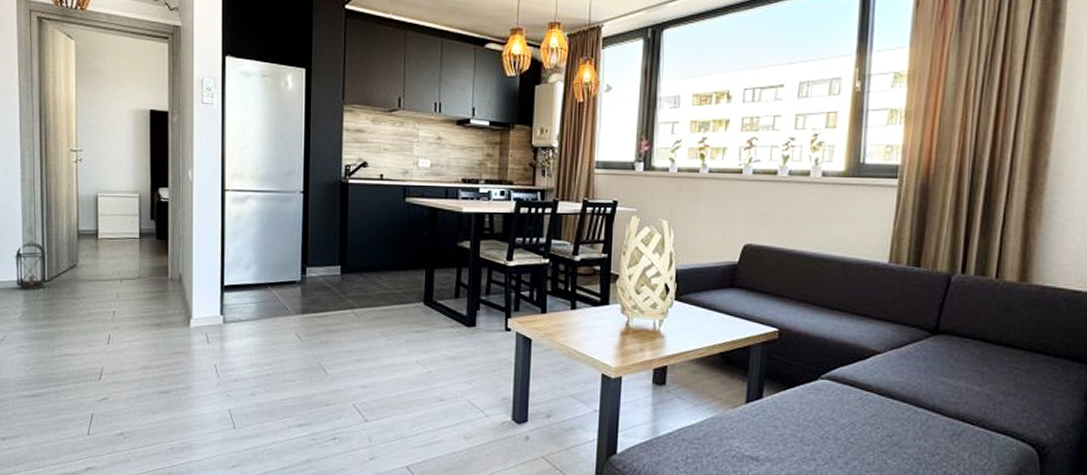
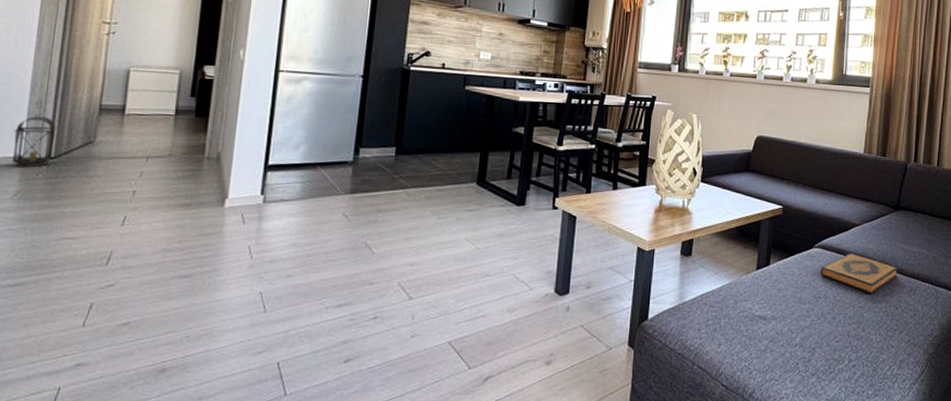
hardback book: none [829,386,936,438] -> present [821,252,898,295]

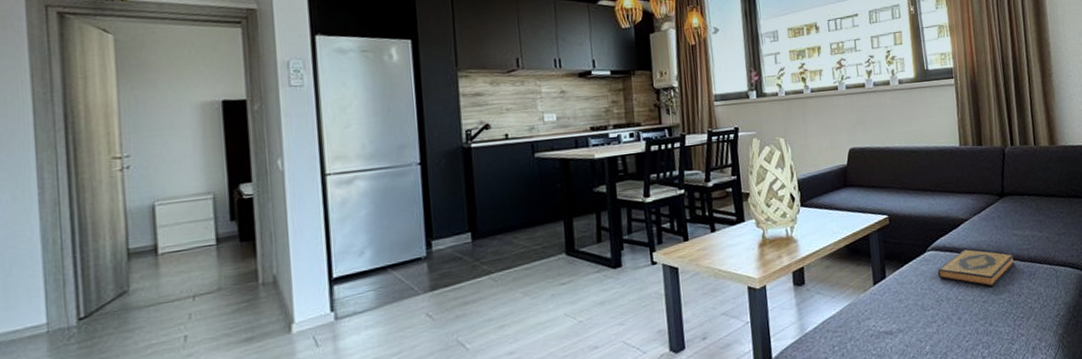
lantern: present [12,99,57,168] -> none [31,255,81,336]

